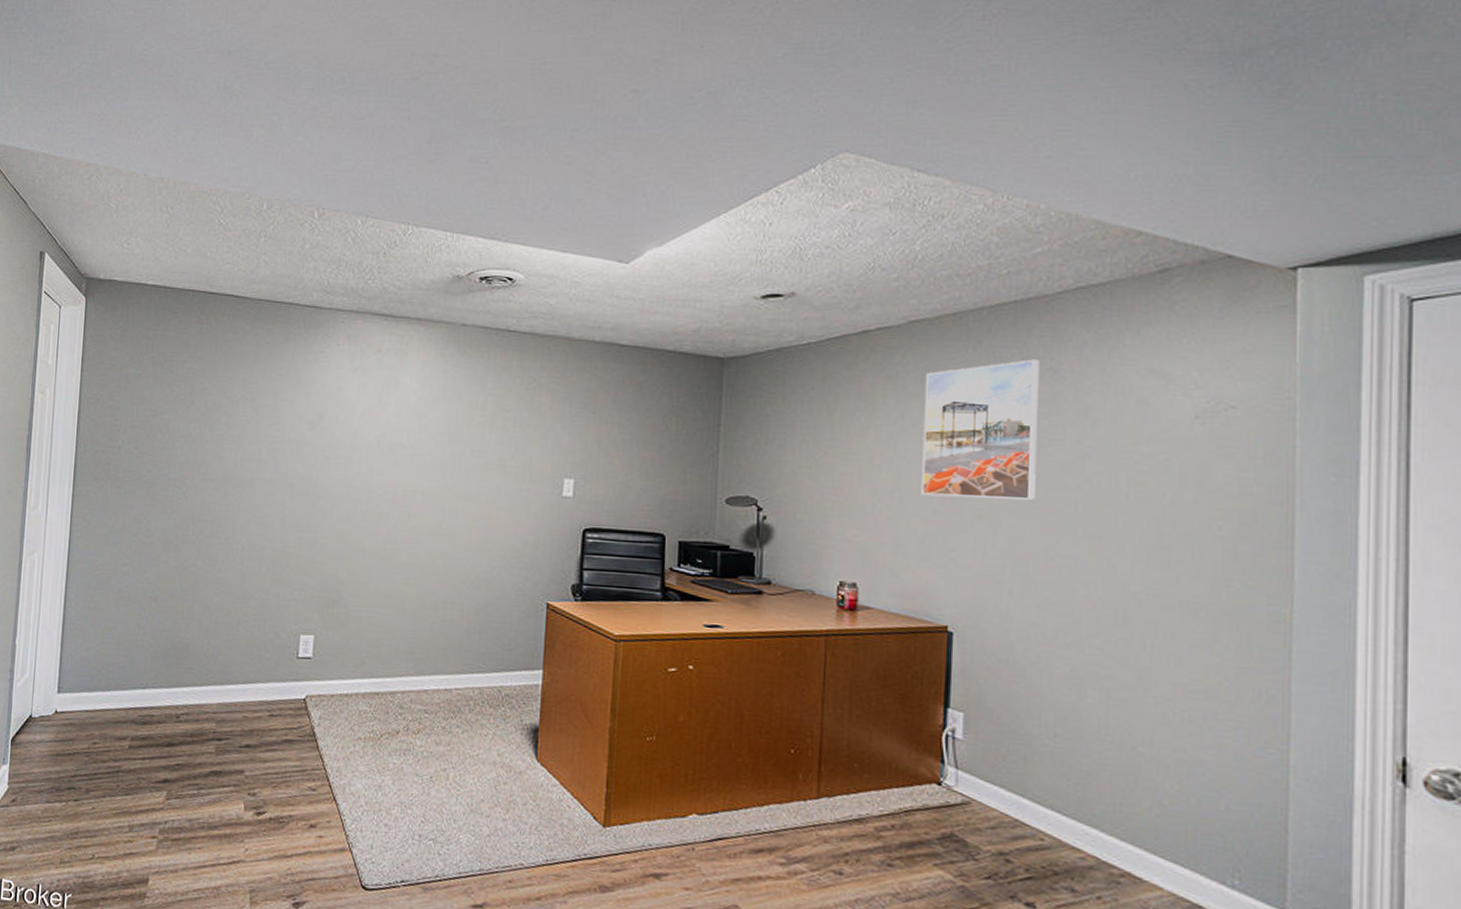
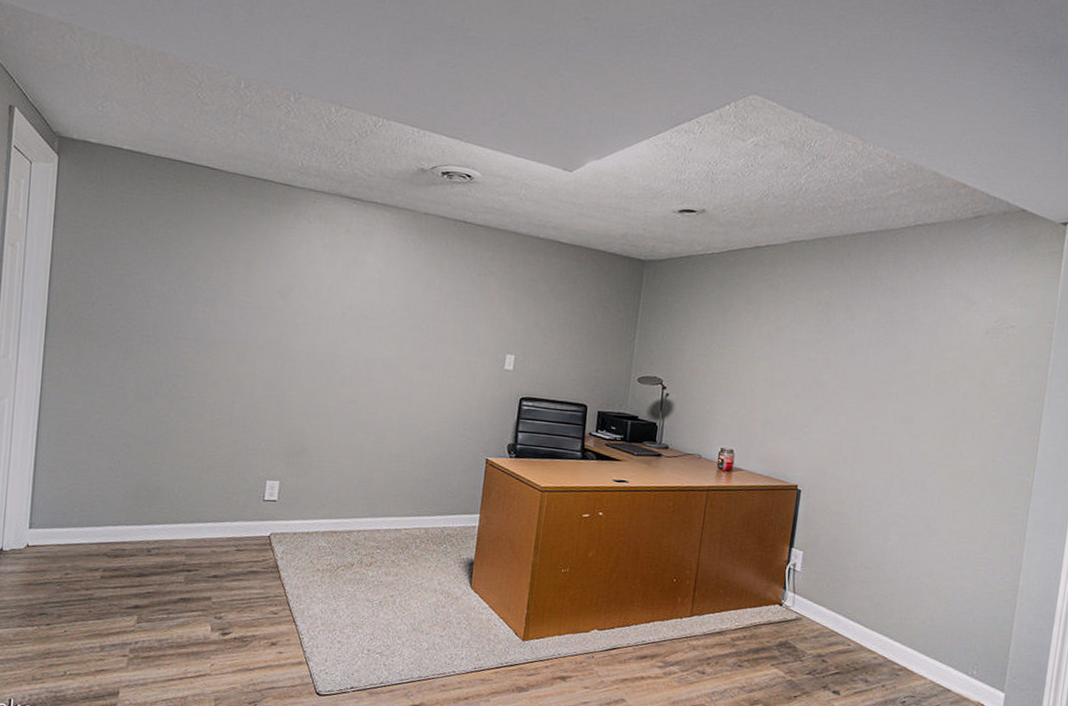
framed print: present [921,359,1039,500] -> none [788,279,883,390]

